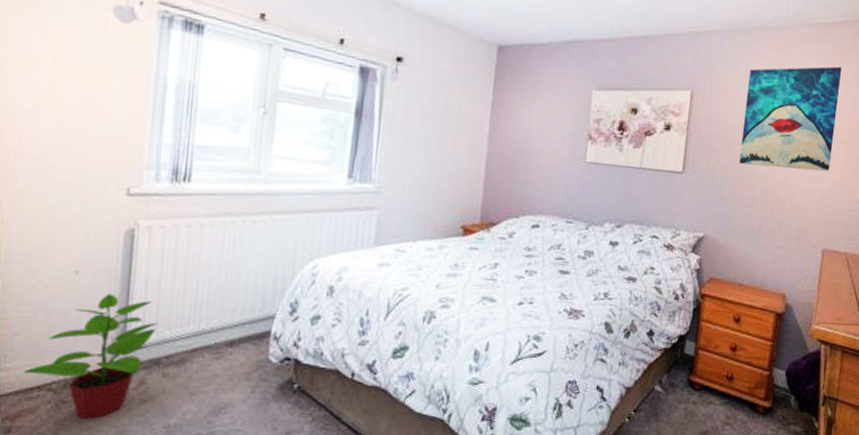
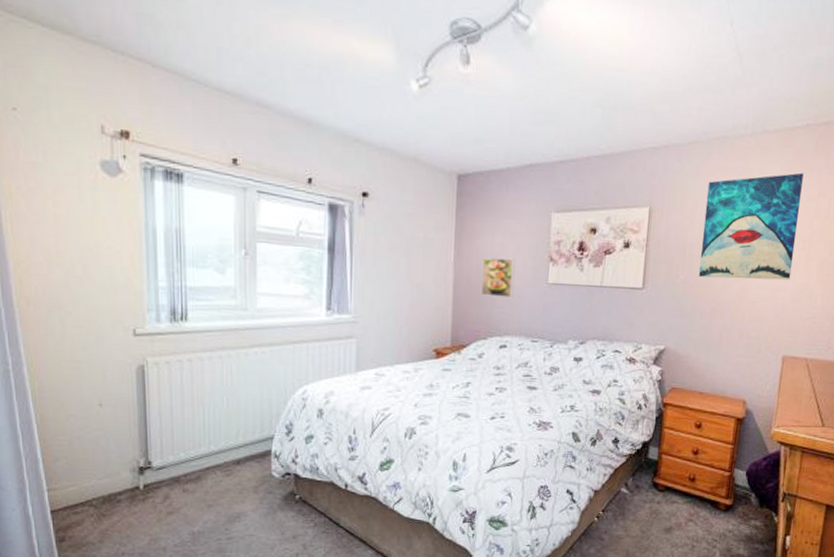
potted plant: present [22,294,157,420] -> none [67,423,173,530]
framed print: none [515,132,553,175] -> present [481,258,515,297]

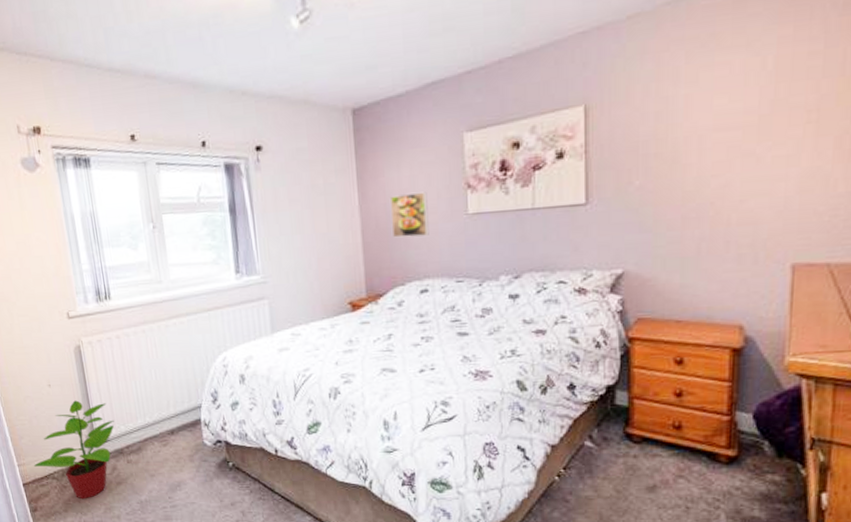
potted plant: none [67,423,173,530] -> present [33,400,114,500]
wall art: present [698,172,804,281] -> none [659,22,799,179]

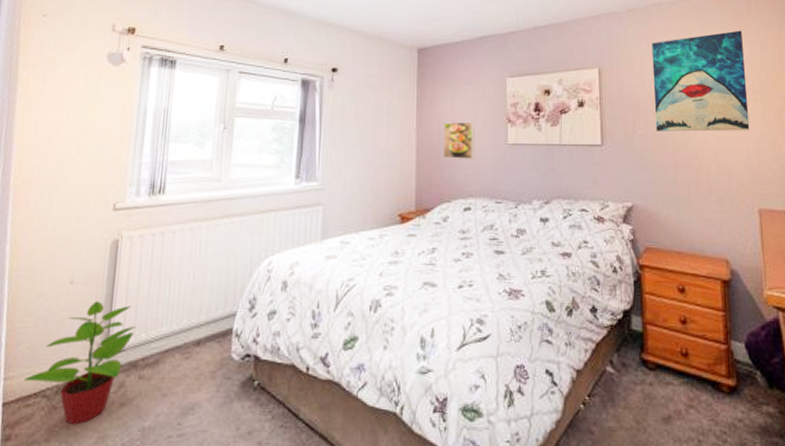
wall art: none [659,22,799,179] -> present [651,30,750,132]

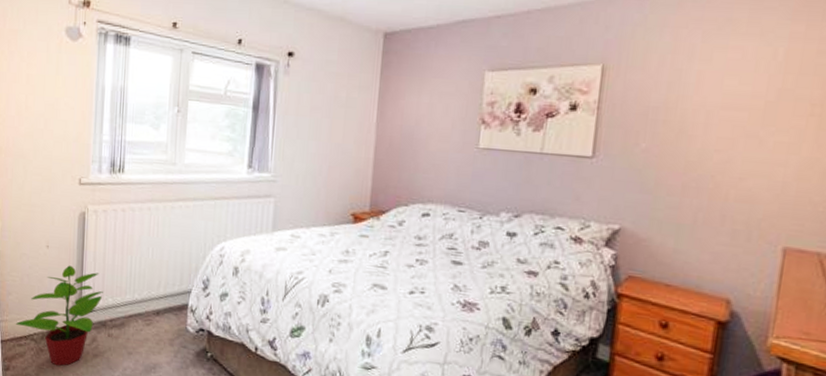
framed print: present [443,121,475,159] -> none [404,119,443,162]
wall art: present [651,30,750,132] -> none [665,21,812,154]

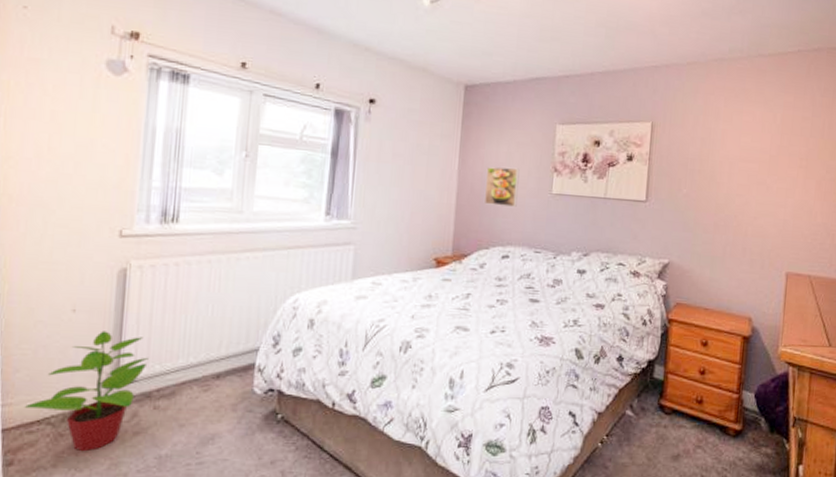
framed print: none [404,119,443,162] -> present [485,167,520,207]

